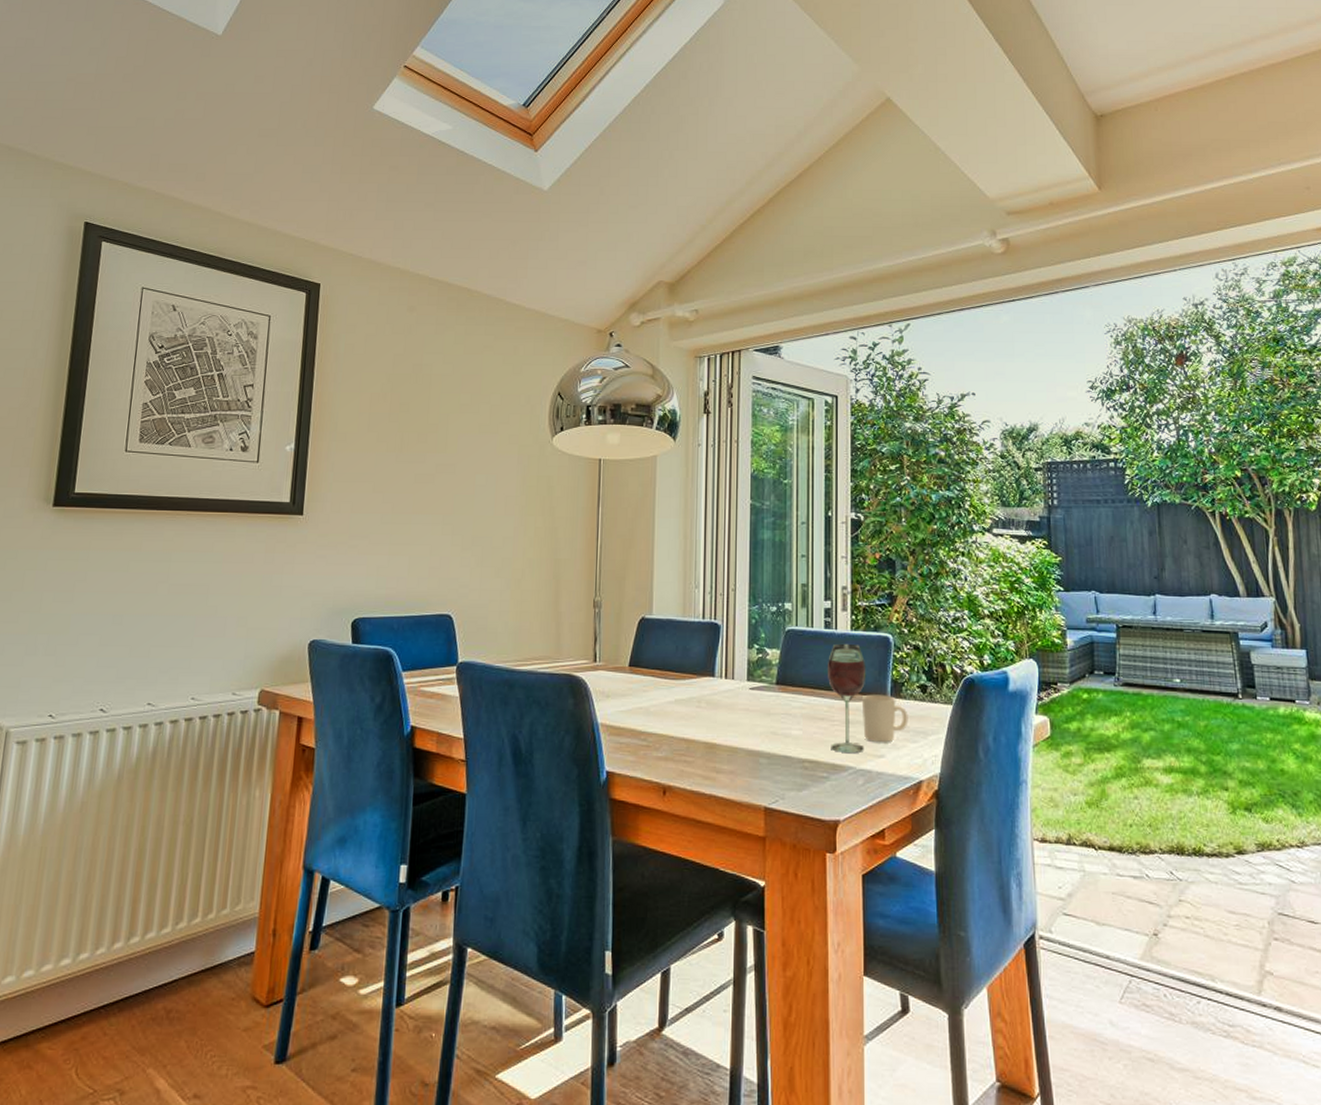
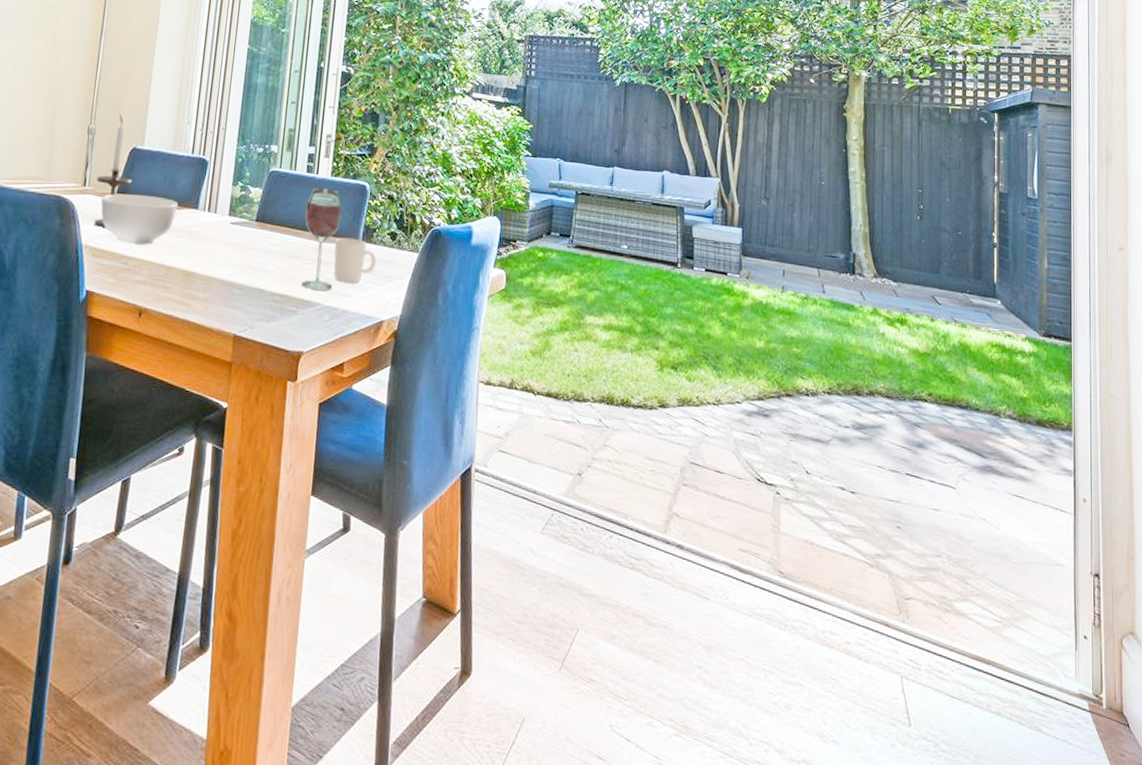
candlestick: none [607,583,644,703] -> present [94,113,133,227]
bowl: none [613,666,694,719] -> present [101,193,179,245]

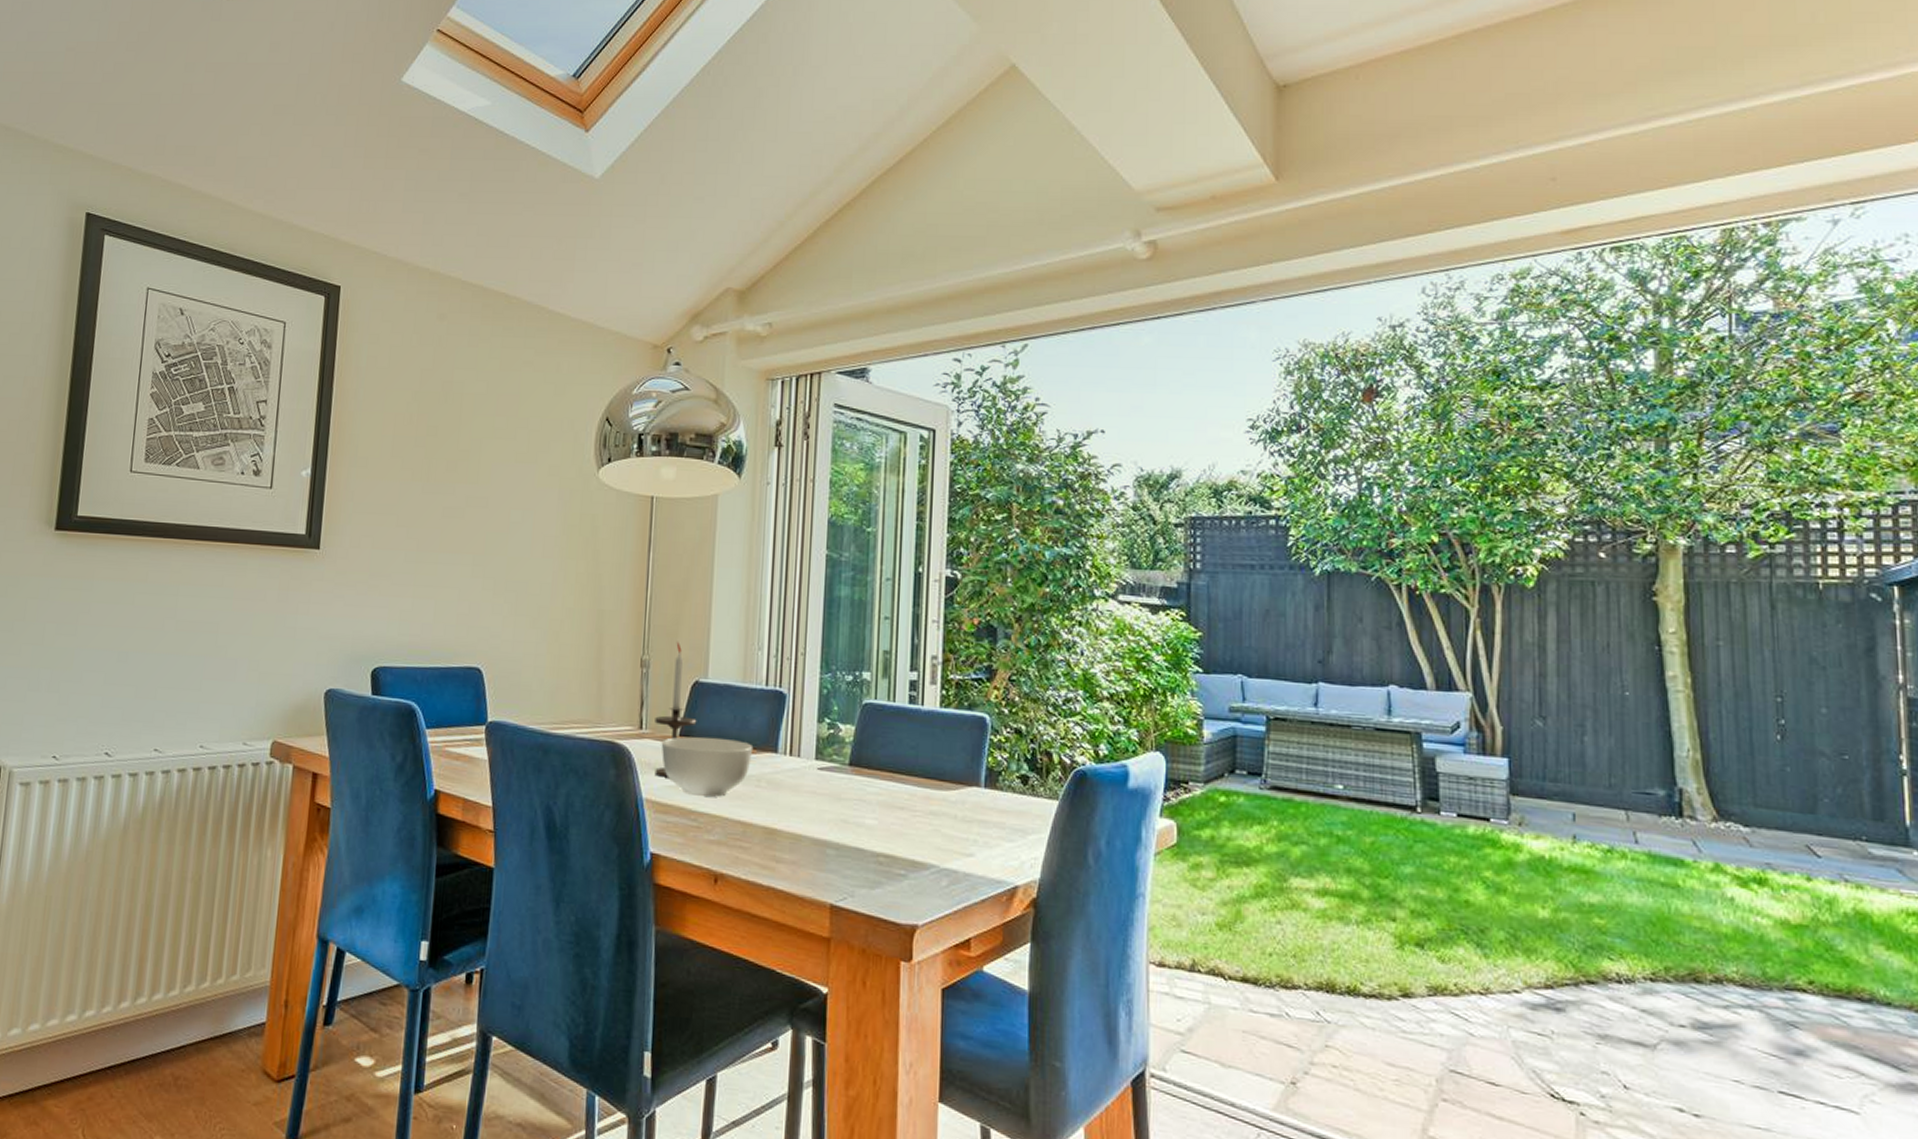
wineglass: present [301,187,342,291] -> none [910,721,957,849]
mug: present [333,237,377,283] -> none [949,783,1005,839]

